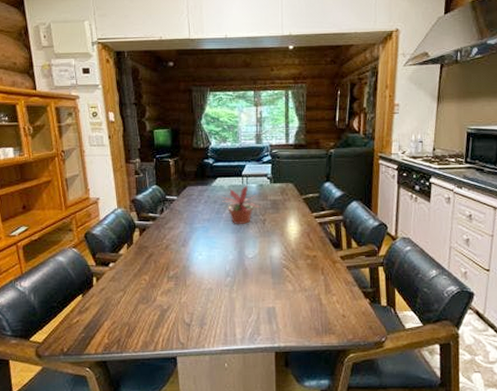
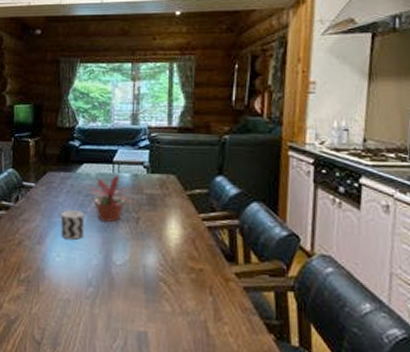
cup: none [201,217,221,241] -> present [61,210,85,240]

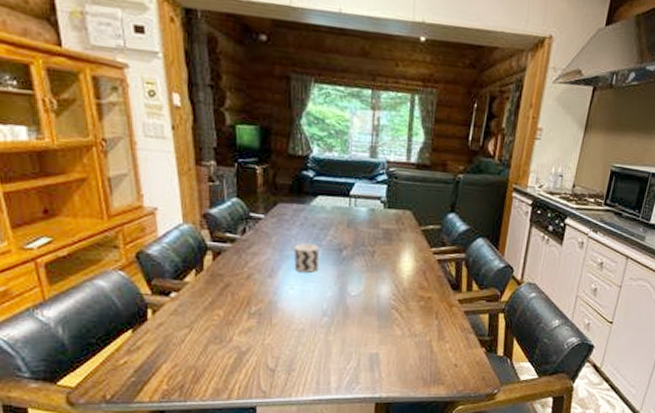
potted plant: present [87,173,135,222] -> none [322,207,371,255]

